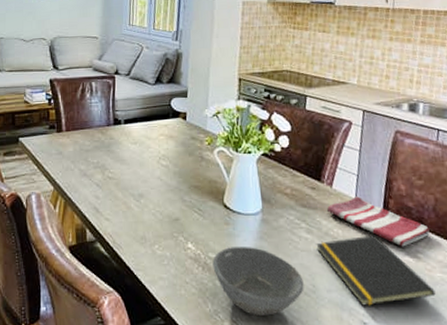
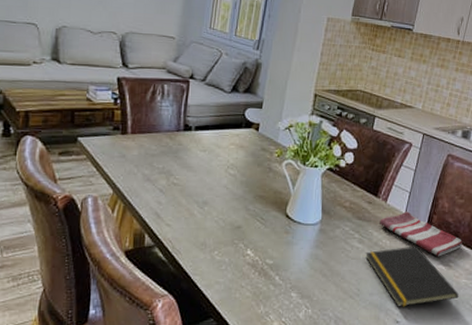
bowl: present [212,247,304,316] -> none [269,254,350,316]

